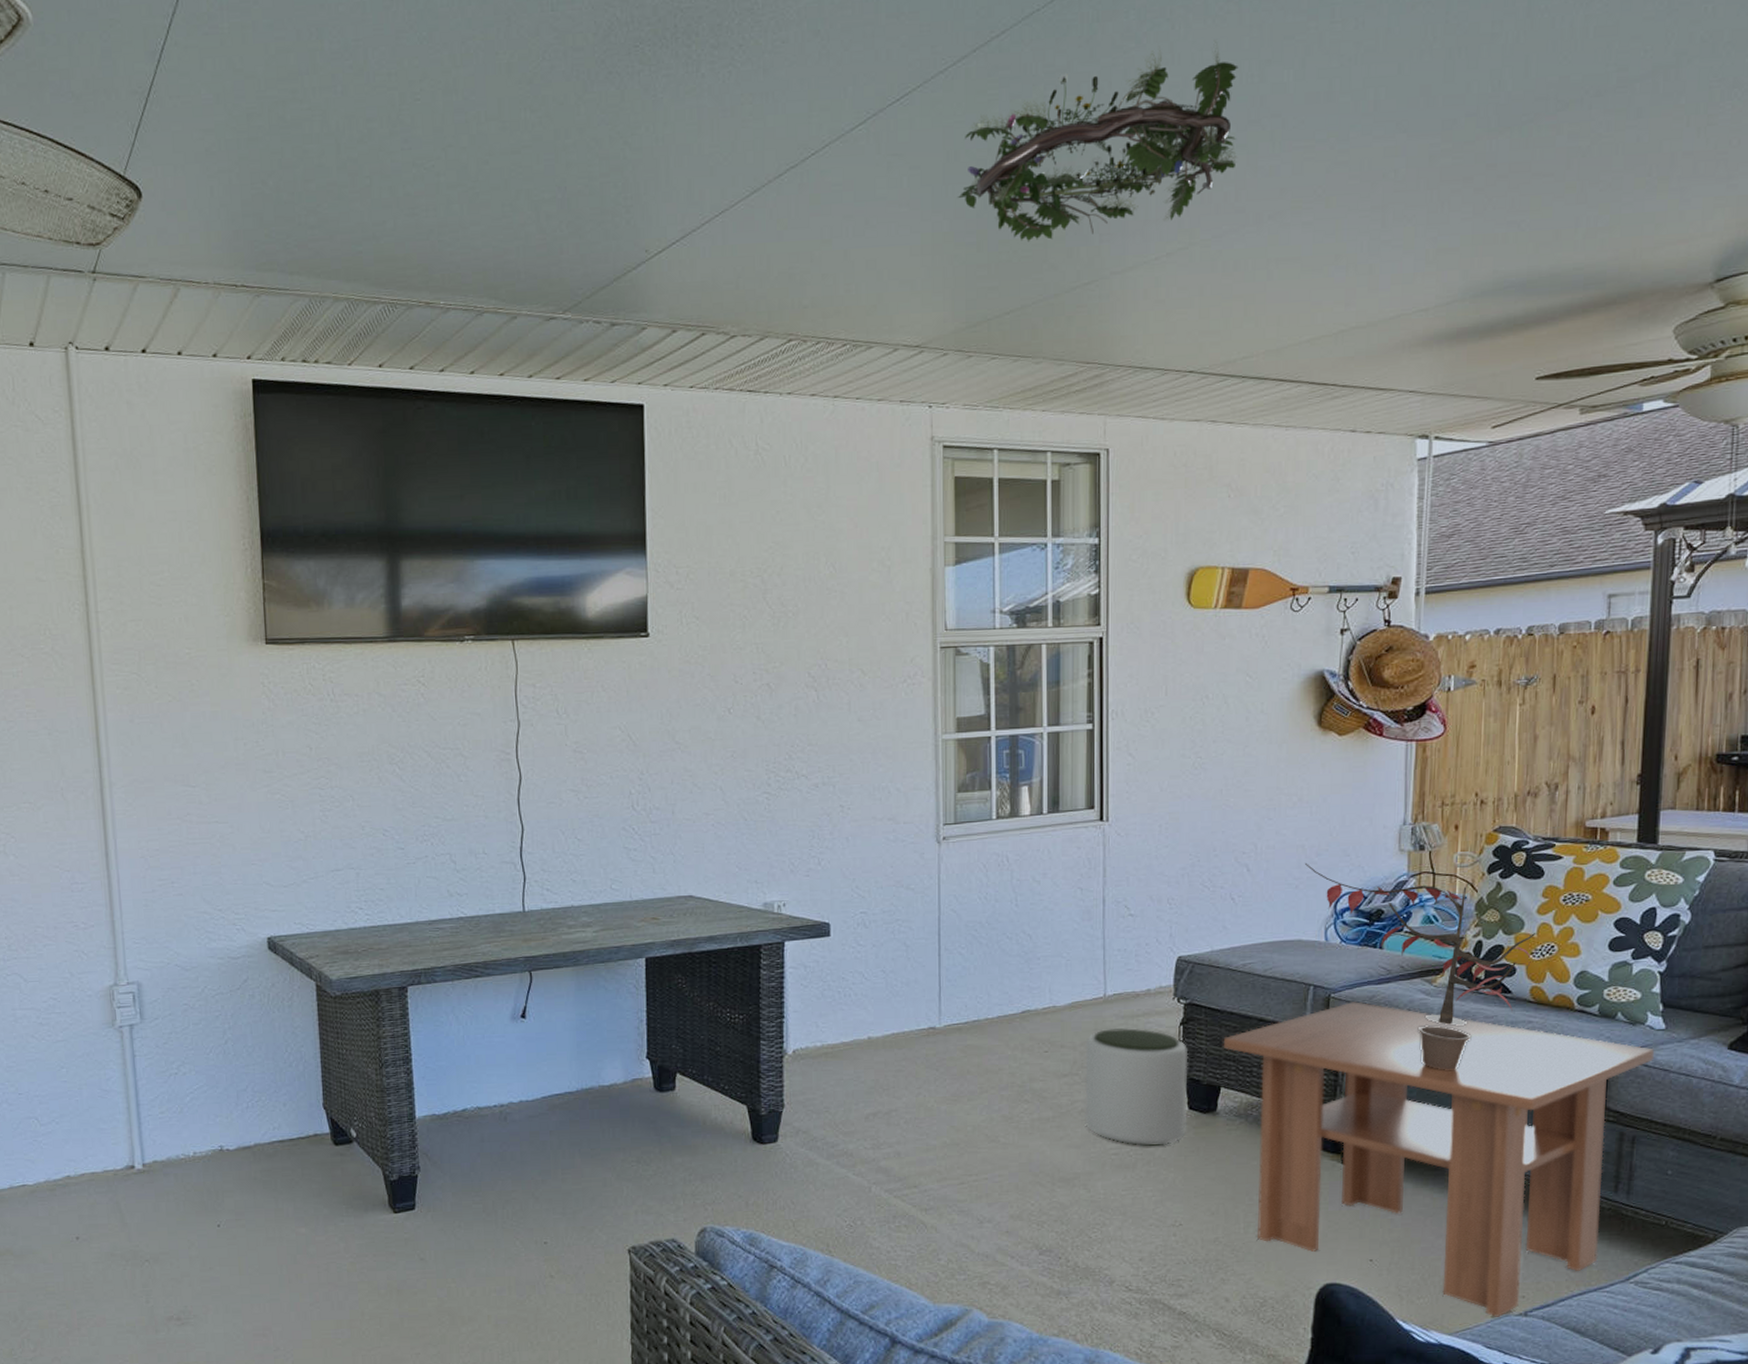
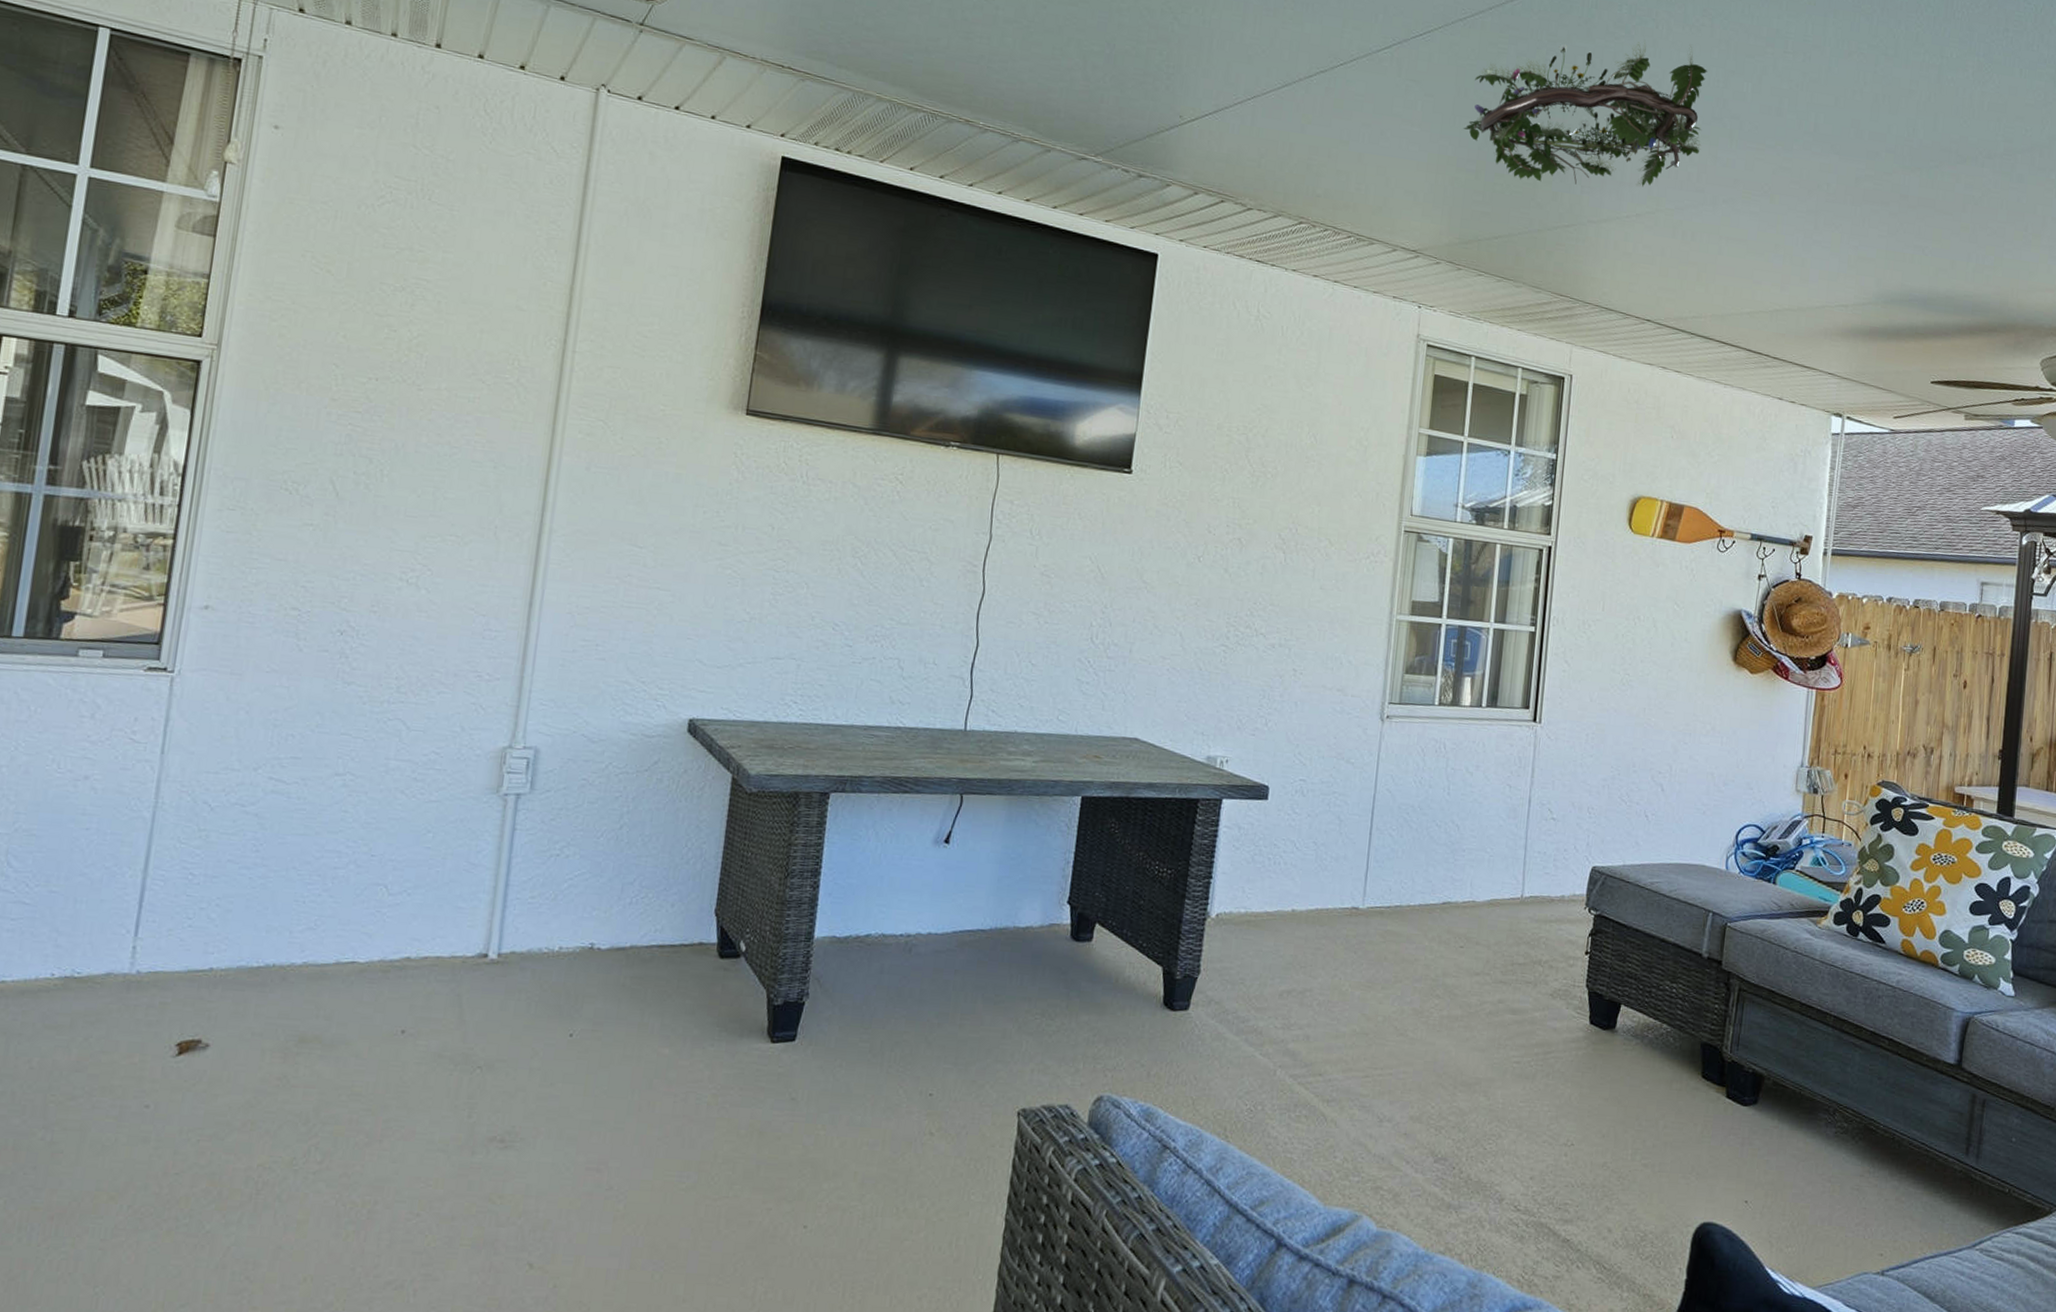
plant pot: present [1085,1028,1189,1146] -> none [1491,931,1594,1059]
coffee table: present [1223,1001,1655,1317] -> none [1626,933,2005,1274]
potted plant: present [1305,862,1536,1070] -> none [1713,790,1909,1014]

